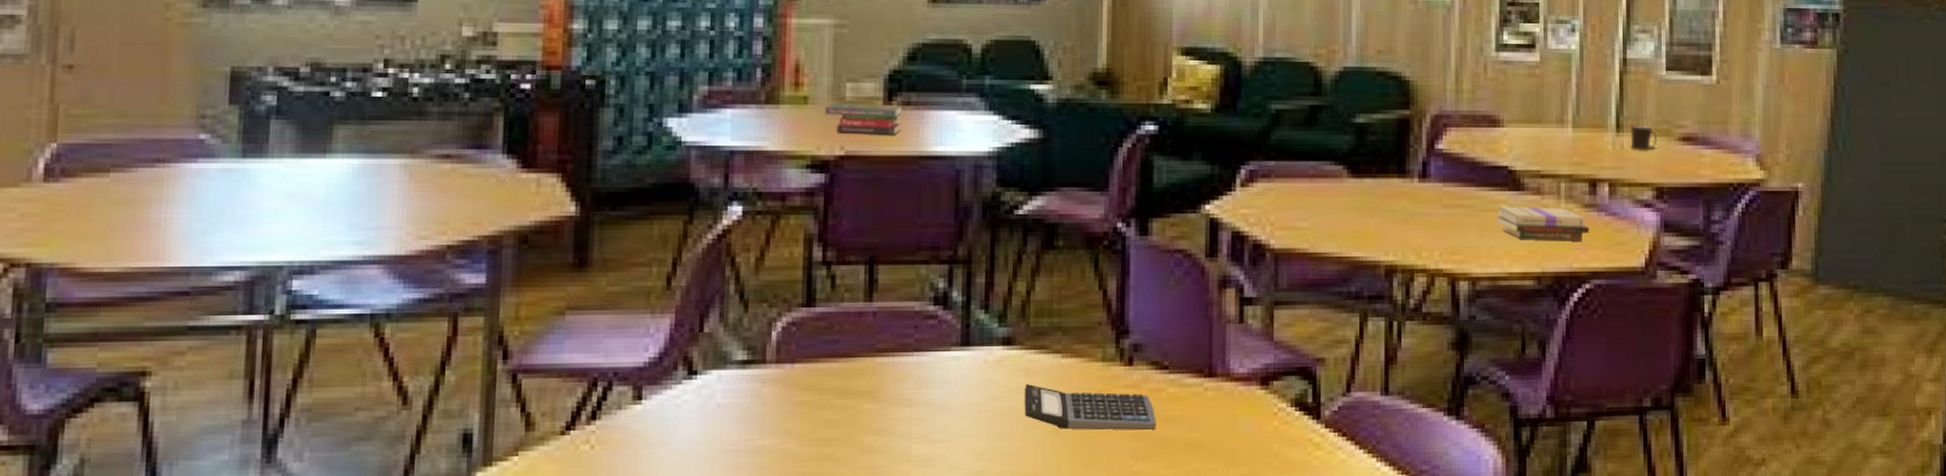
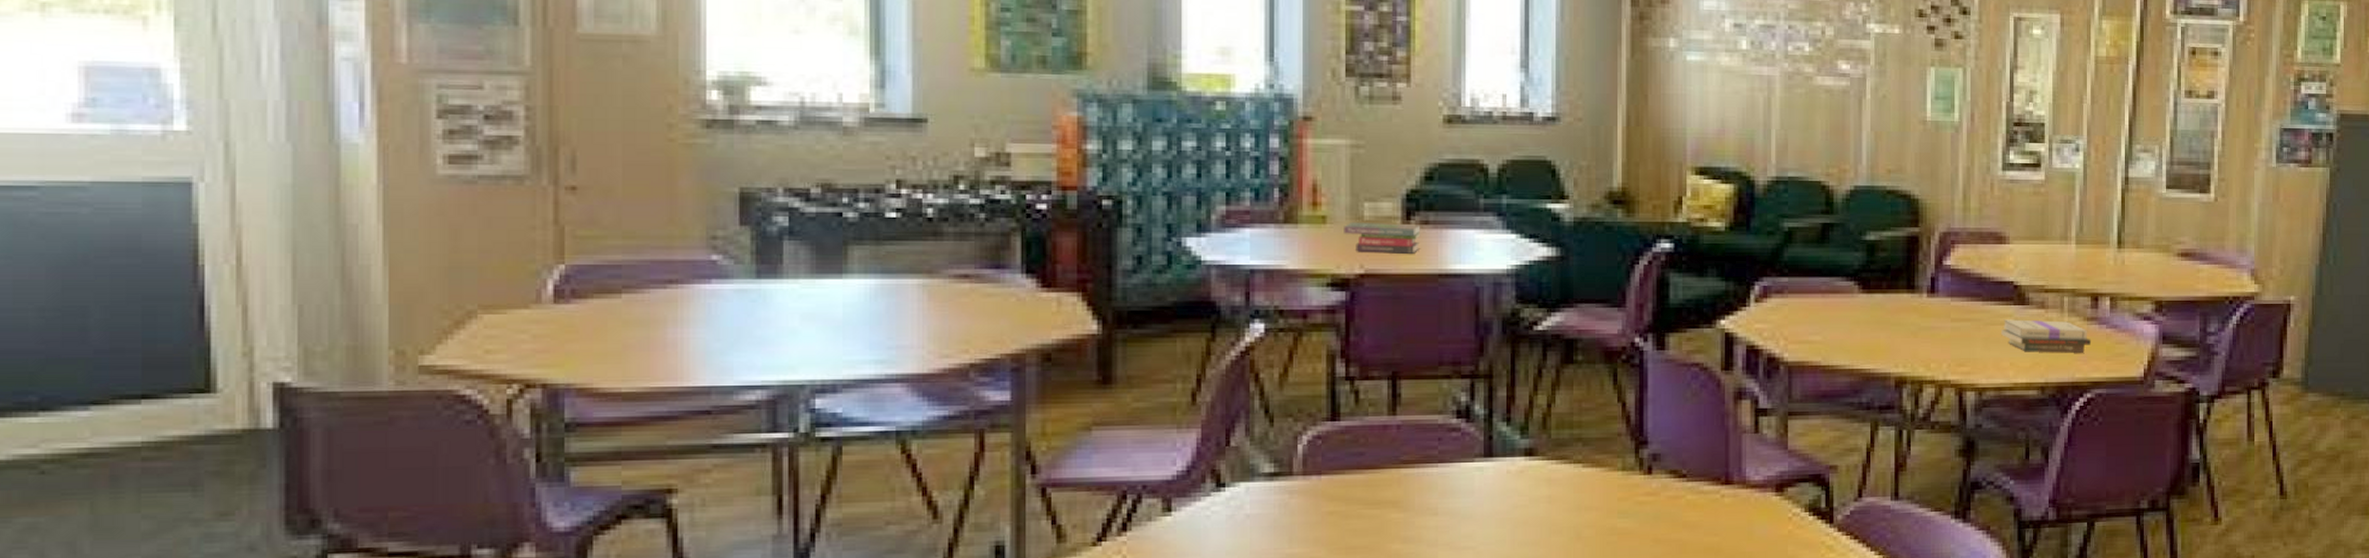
calculator: present [1024,384,1156,430] -> none [1547,493,1676,536]
mug: present [1631,126,1657,152] -> none [2132,242,2157,267]

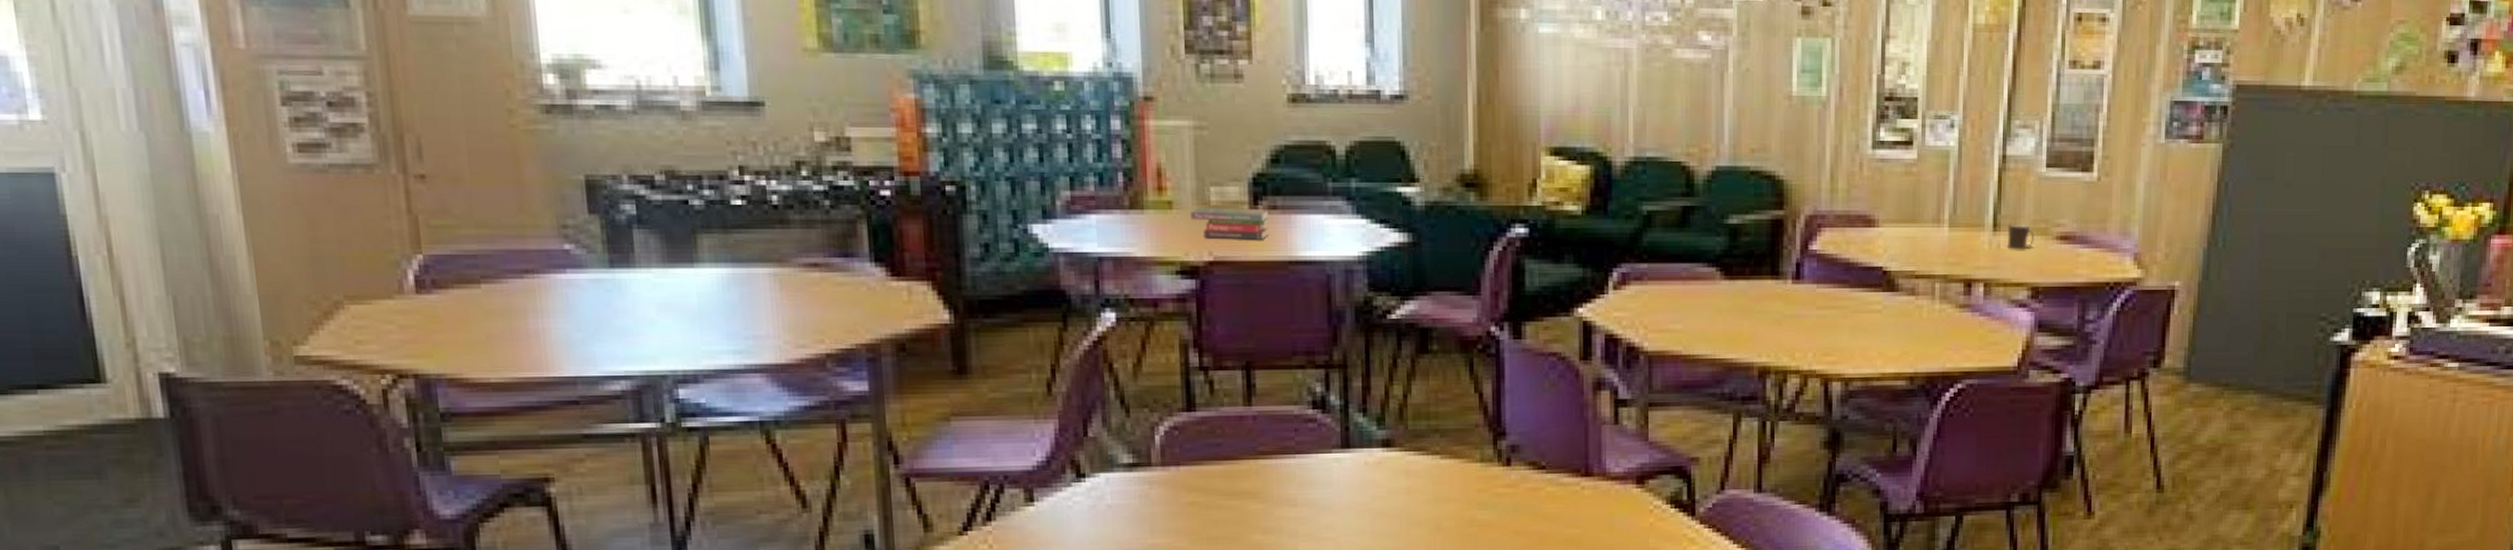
books: present [2001,319,2092,353] -> none [1869,307,1964,342]
mug: none [2132,242,2157,267] -> present [2008,225,2034,251]

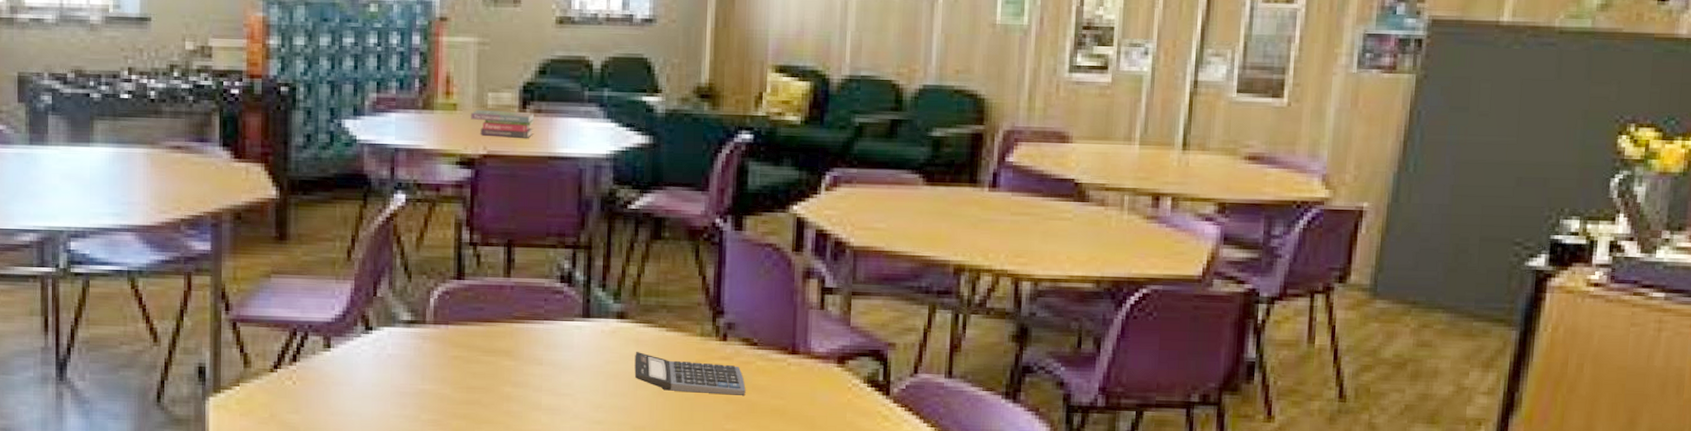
calculator: none [1406,484,1536,527] -> present [634,352,746,395]
mug: present [2008,225,2034,251] -> none [1196,145,1223,169]

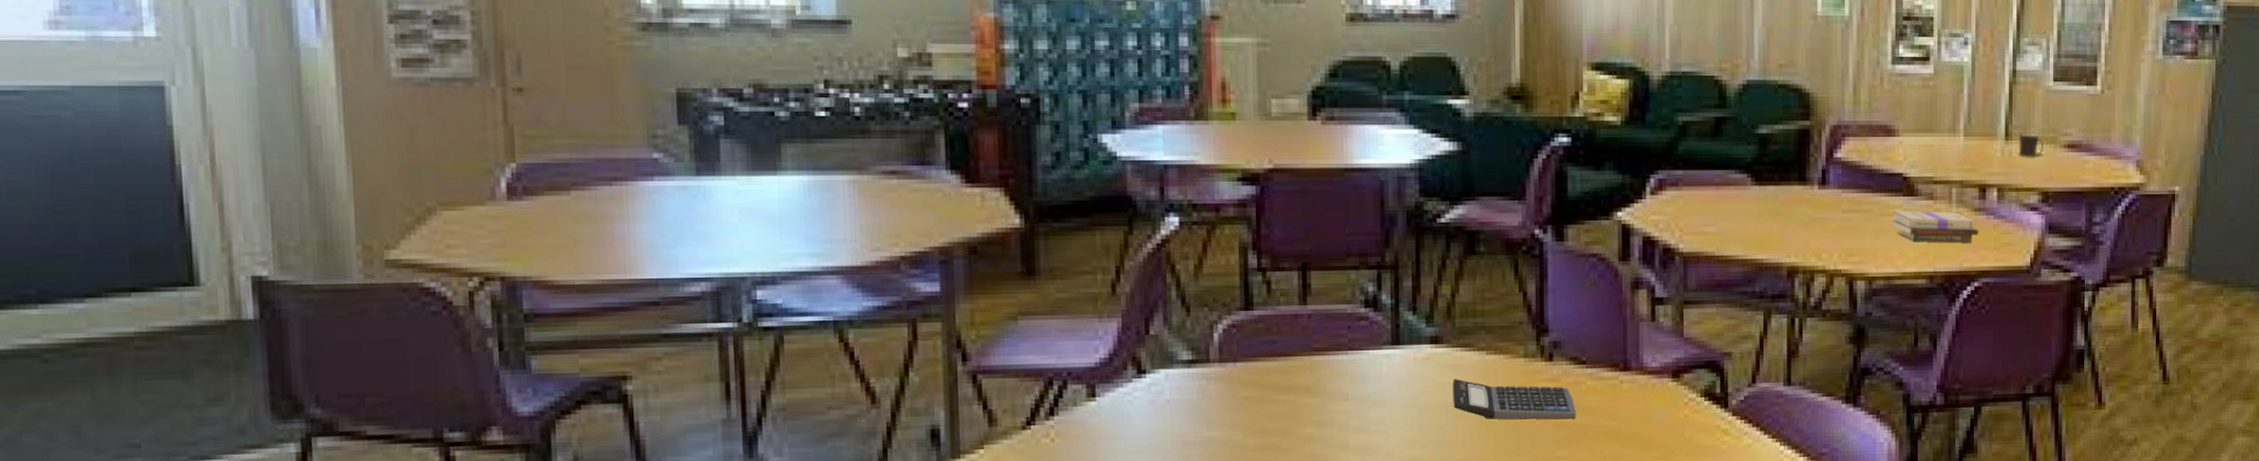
books: present [471,109,535,139] -> none [1252,118,1327,150]
books: none [1060,215,1151,250] -> present [1891,210,1979,243]
mug: none [1196,145,1223,169] -> present [2019,134,2043,159]

